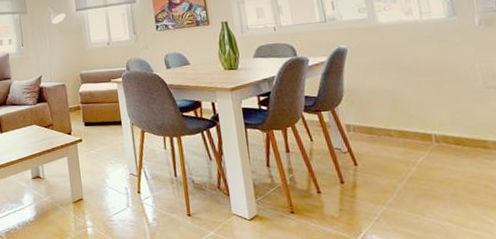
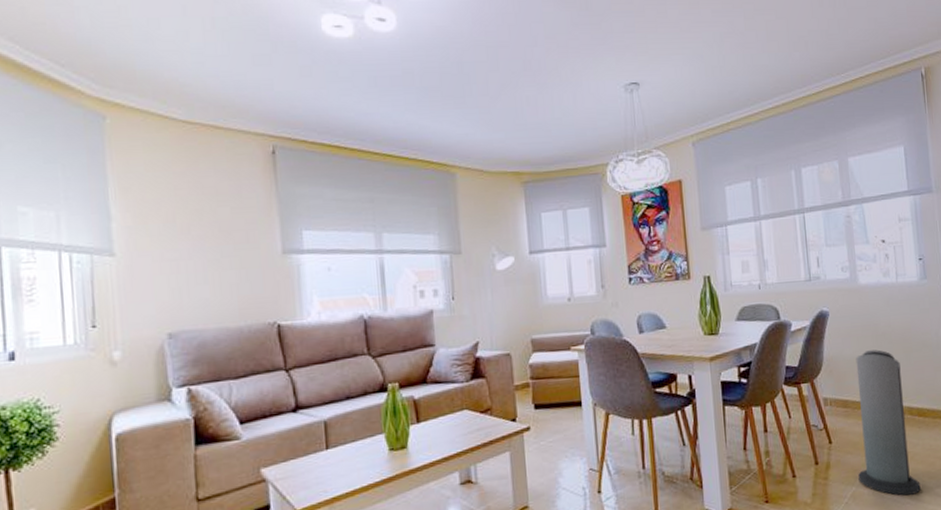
air purifier: none [379,82,463,219] -> present [856,349,921,496]

